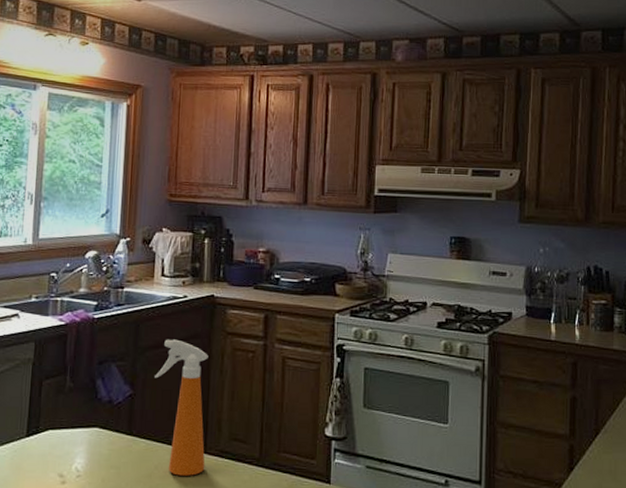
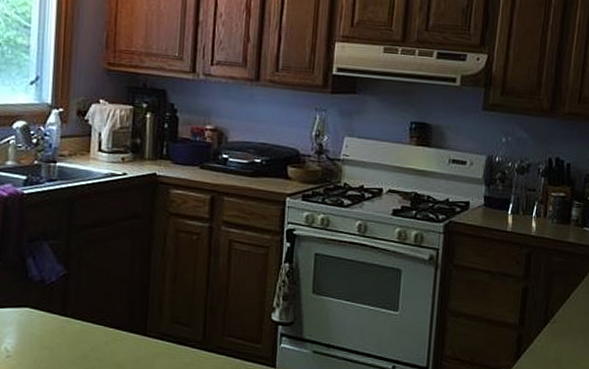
spray bottle: present [155,339,208,476] -> none [91,218,149,358]

